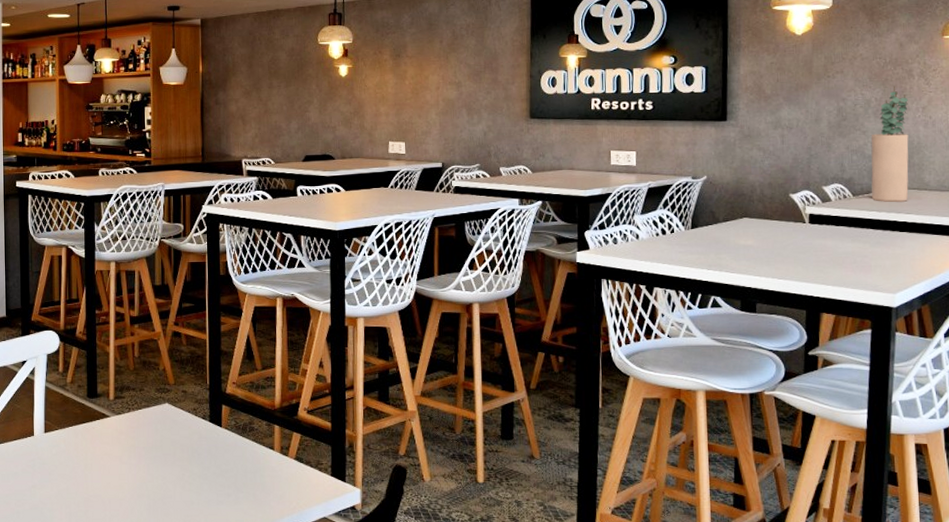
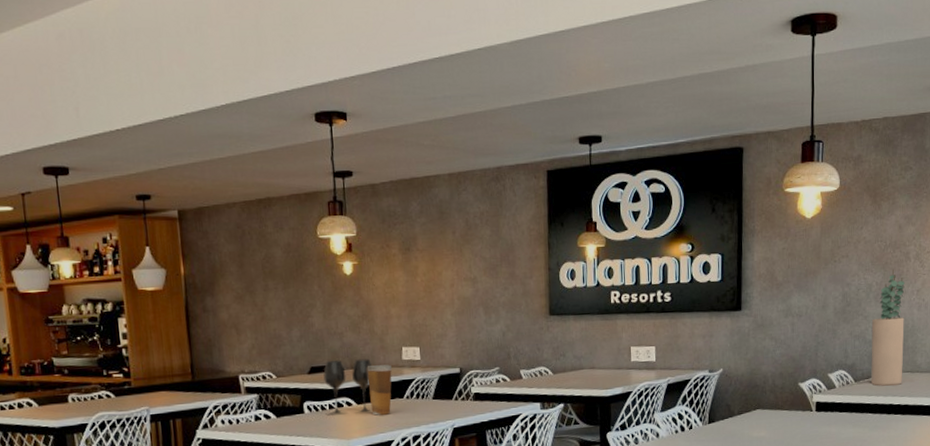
wine glass: none [316,150,360,200] -> present [323,358,373,416]
beverage cup: none [356,157,378,203] -> present [367,364,392,416]

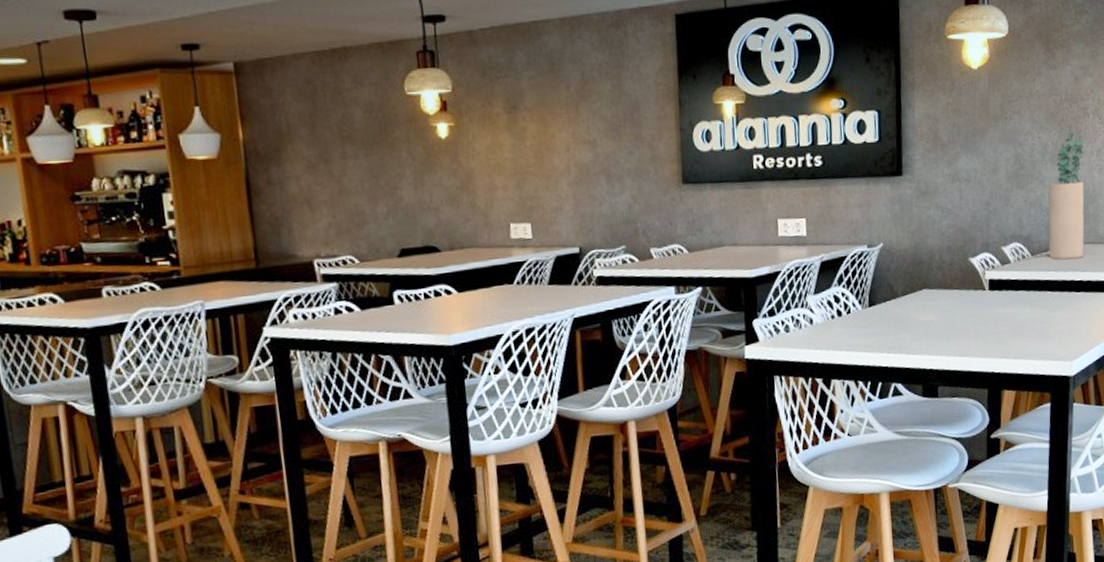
wine glass: present [323,358,373,416] -> none [416,238,477,307]
beverage cup: present [367,364,392,416] -> none [468,244,499,306]

